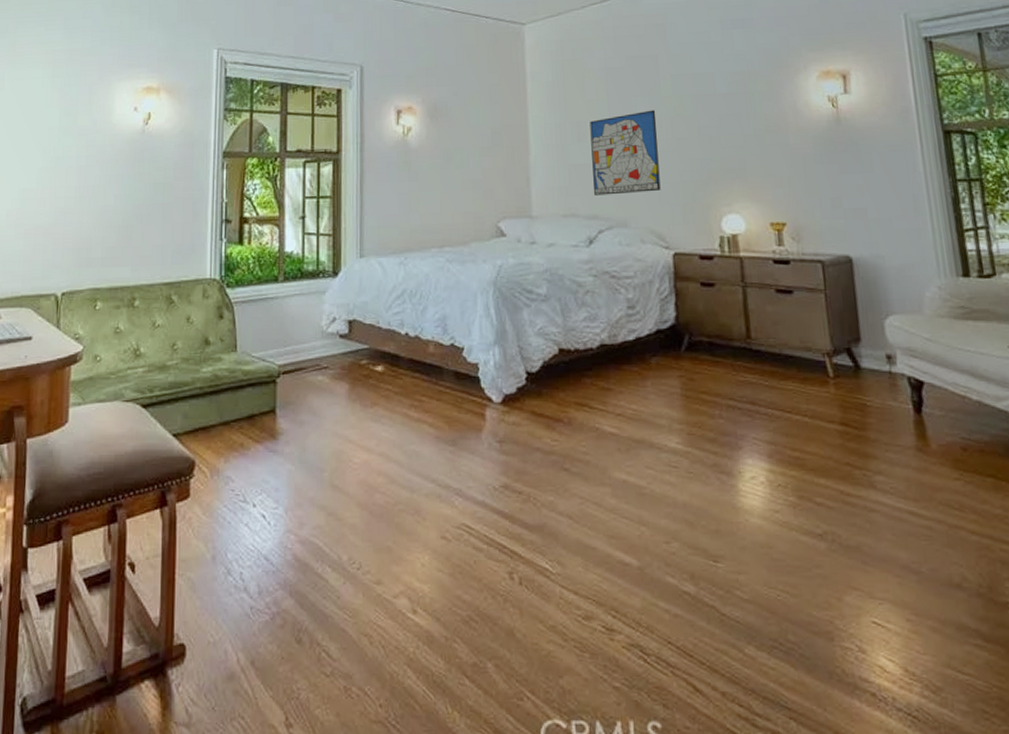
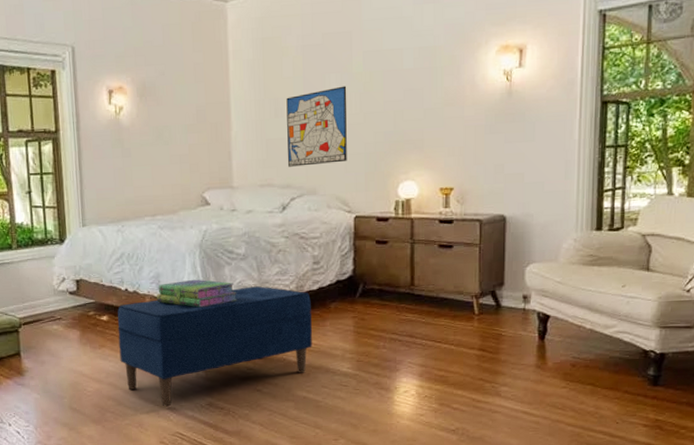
bench: none [394,334,631,488] -> present [117,286,312,407]
stack of books: none [441,323,539,359] -> present [156,279,238,308]

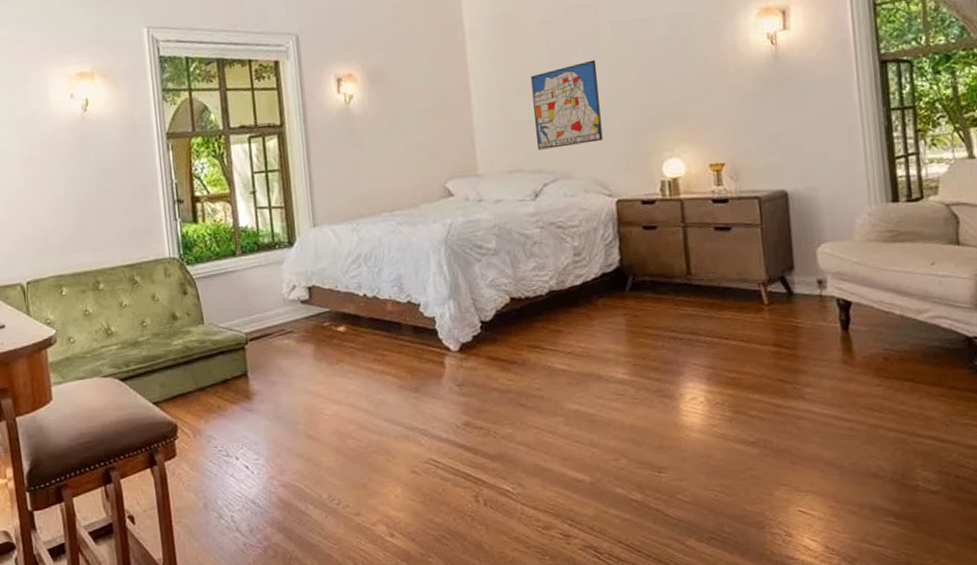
bench: present [117,286,312,407] -> none [356,284,580,429]
stack of books: present [156,279,238,308] -> none [398,279,491,312]

